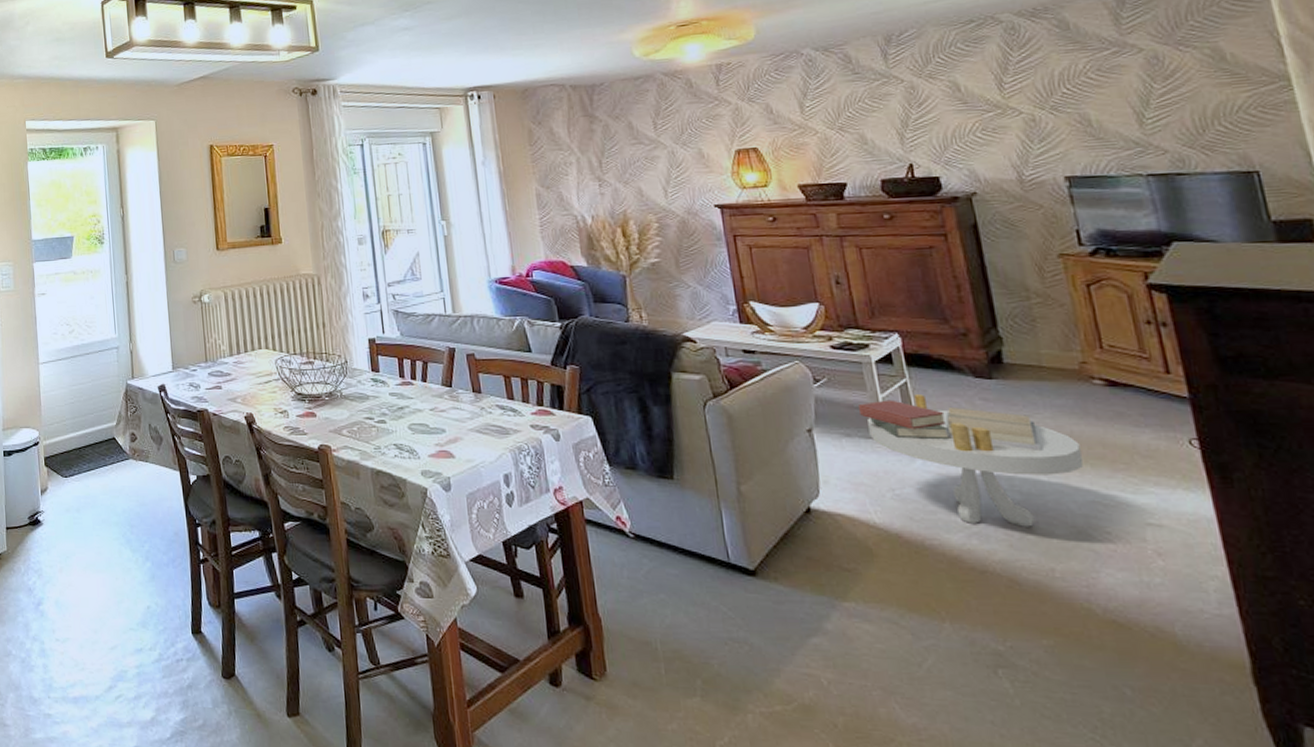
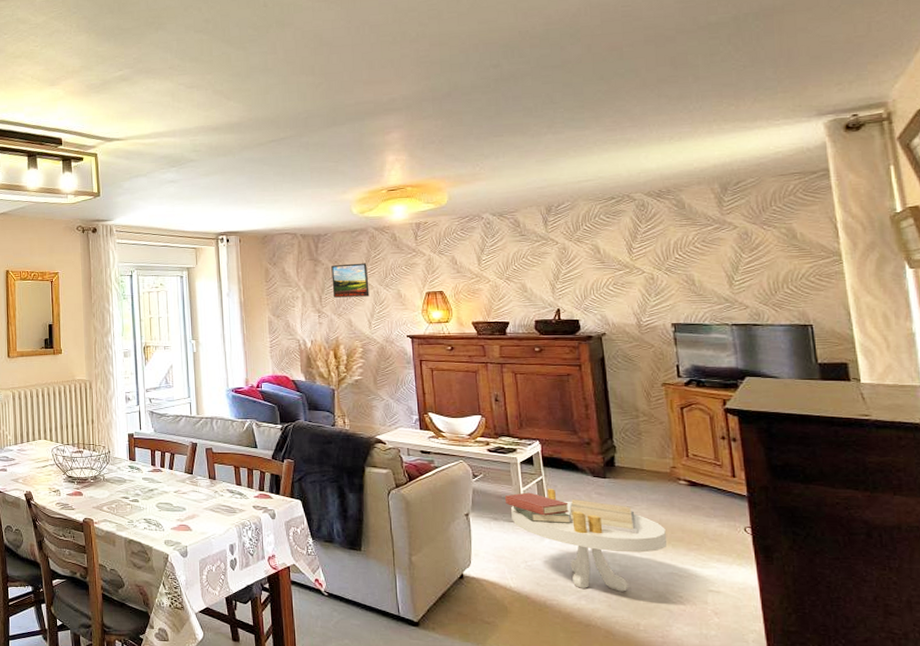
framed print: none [611,117,663,162] -> present [331,263,370,298]

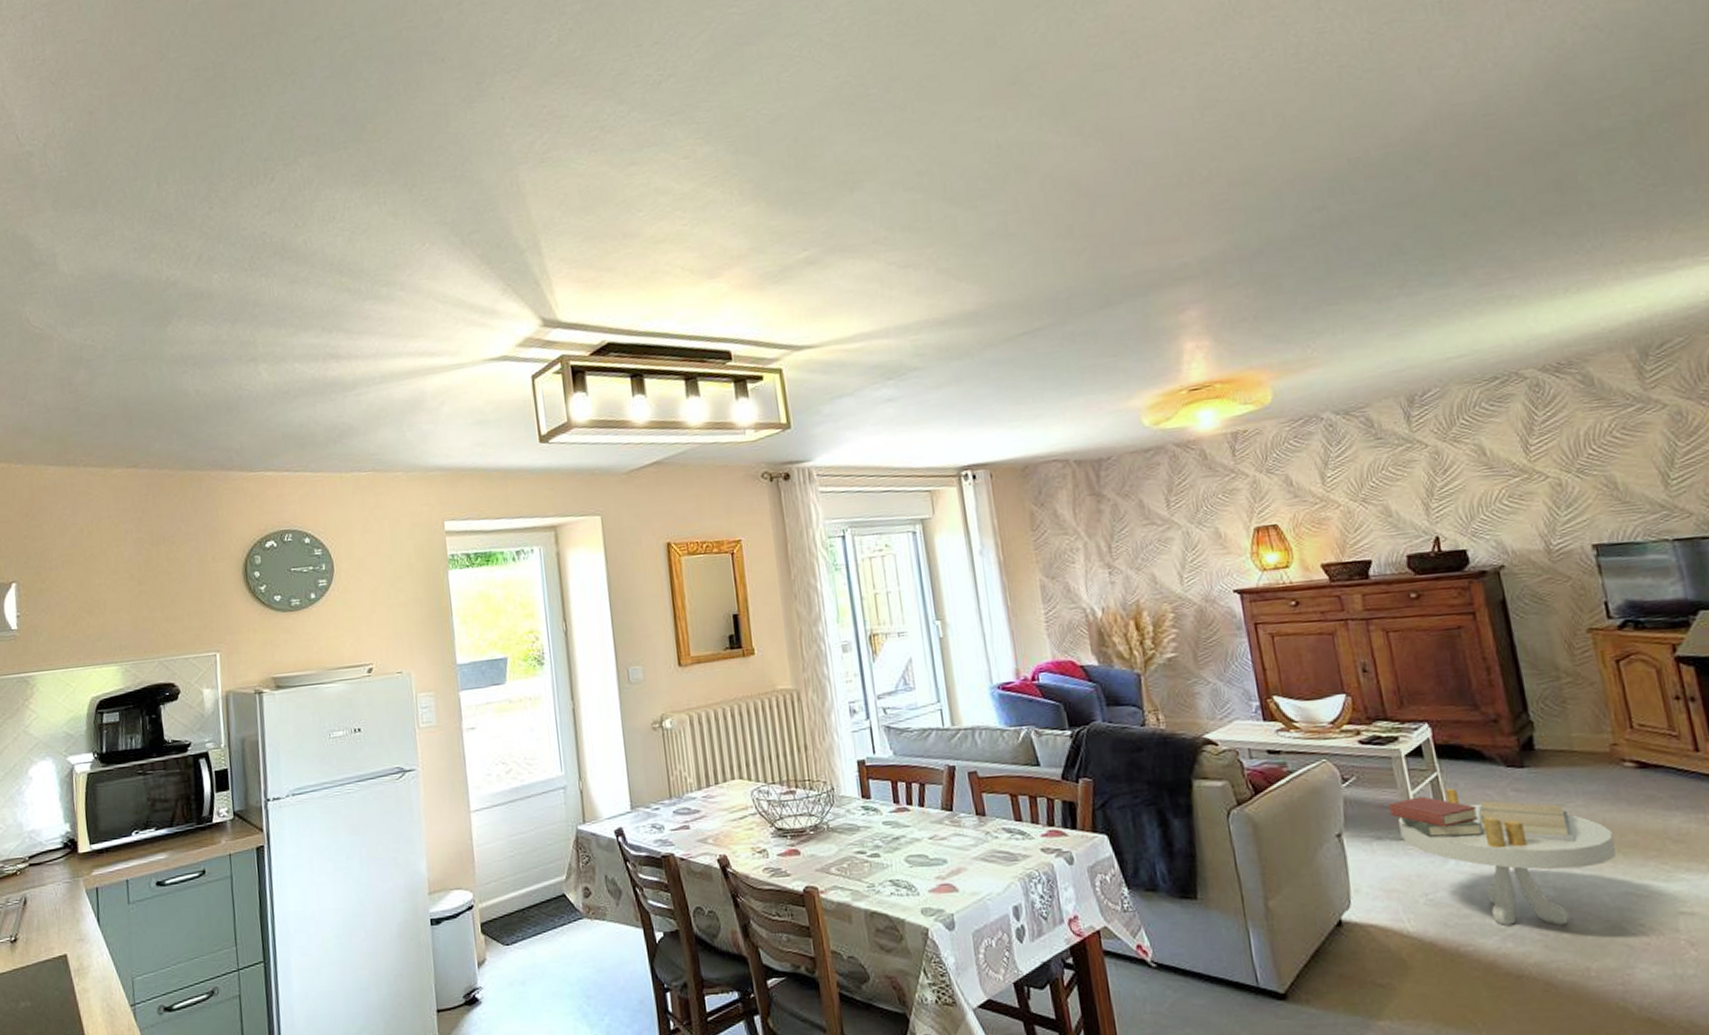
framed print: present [331,263,370,298] -> none [1120,493,1177,545]

